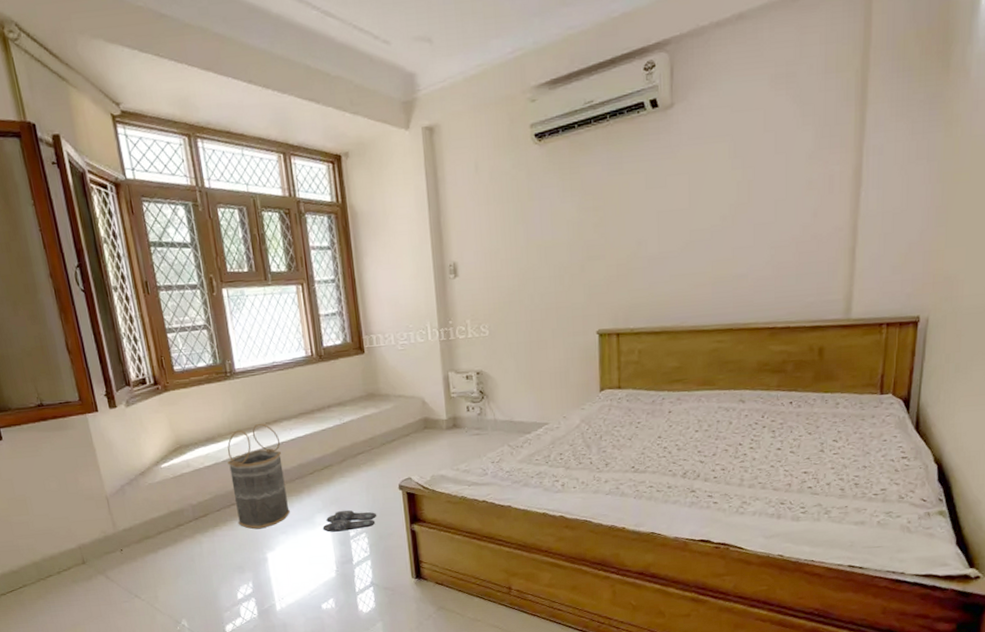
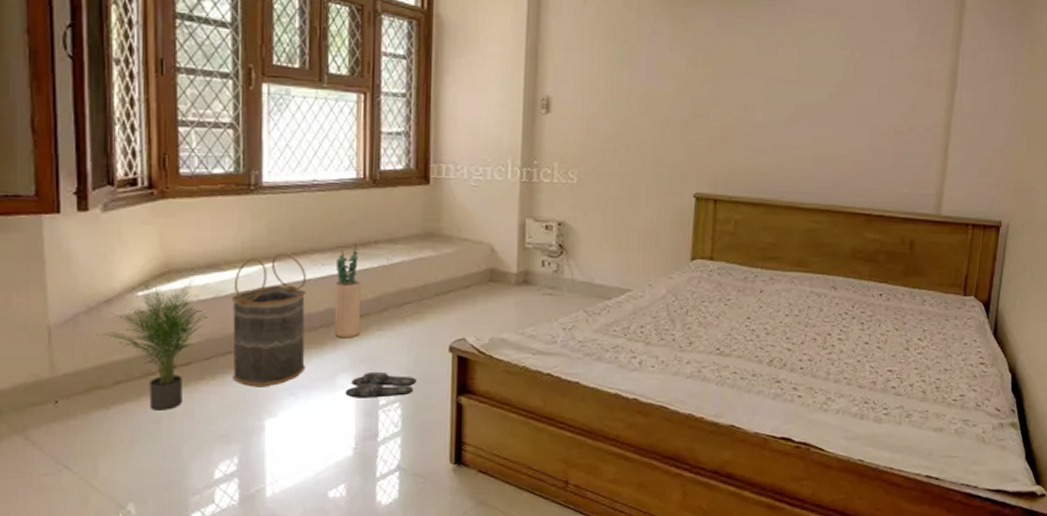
potted plant: none [142,451,212,552] -> present [102,279,206,411]
vase: none [301,409,328,487] -> present [334,243,362,338]

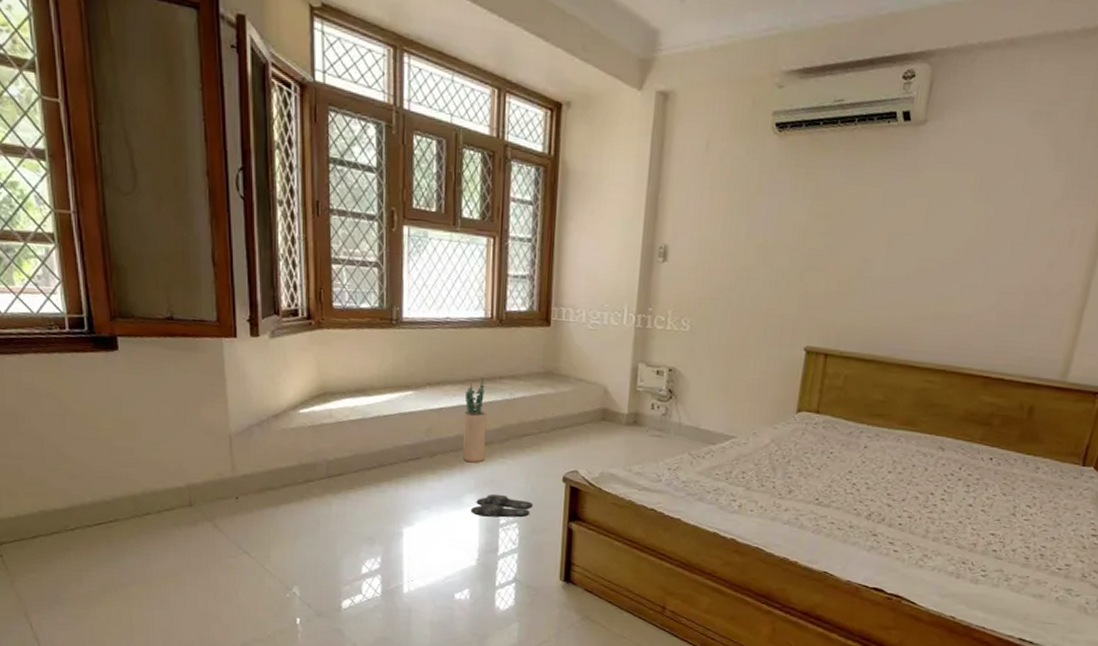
potted plant: present [102,279,206,411] -> none [271,401,355,513]
basket: present [231,254,307,387] -> none [376,383,440,500]

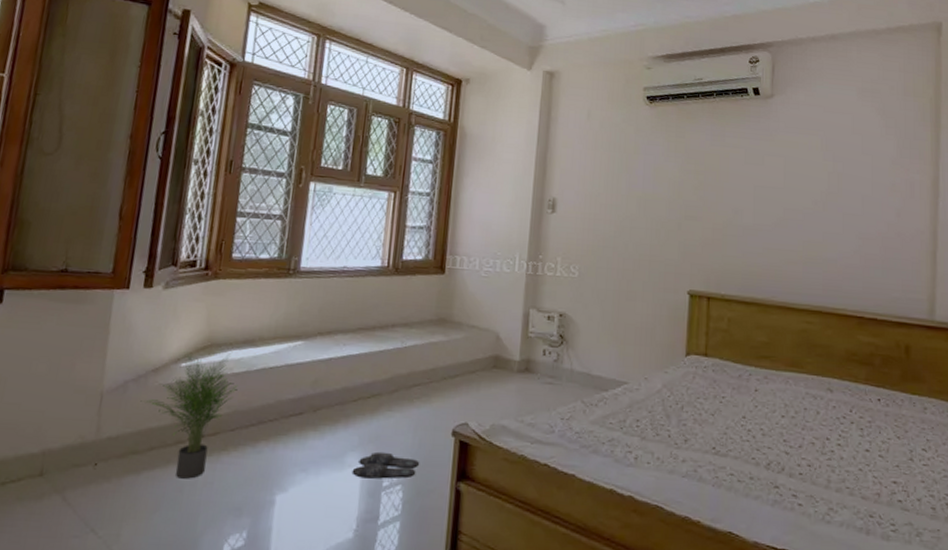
potted plant: none [271,401,355,513] -> present [145,353,237,479]
vase: present [462,377,487,463] -> none [348,326,378,417]

